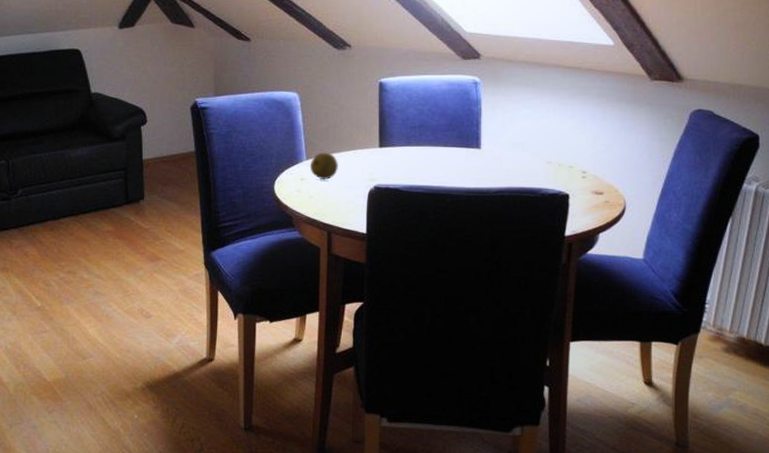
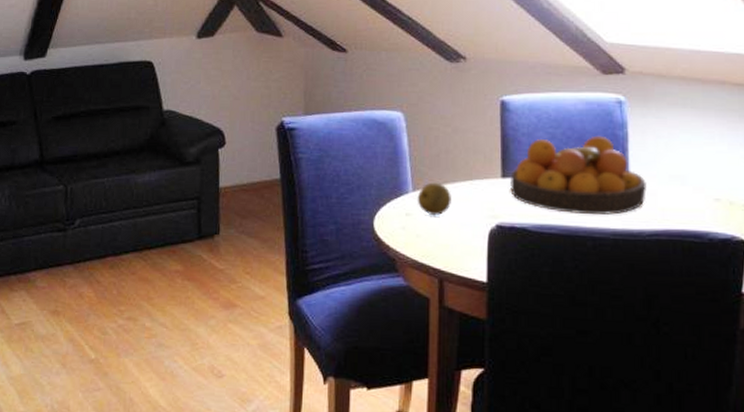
fruit bowl: none [386,111,494,176] -> present [510,135,646,215]

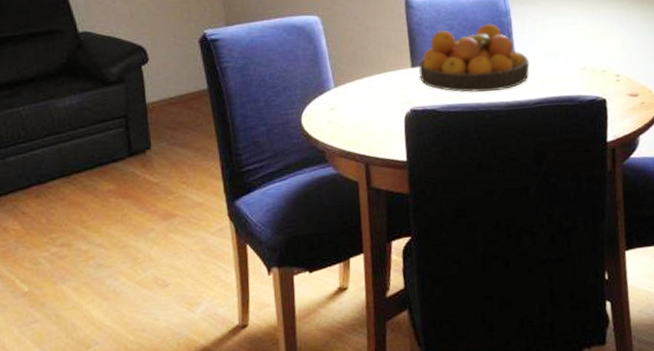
fruit: present [417,182,451,215] -> none [339,77,370,107]

